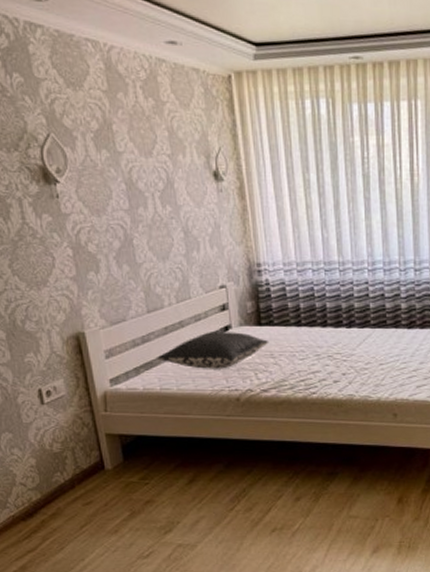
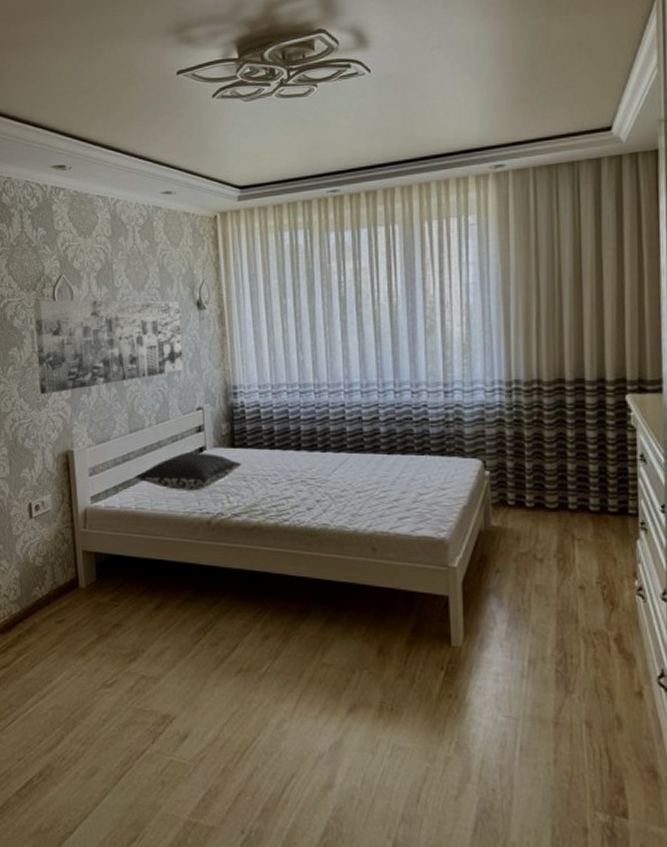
wall art: none [17,162,204,273] -> present [33,299,184,395]

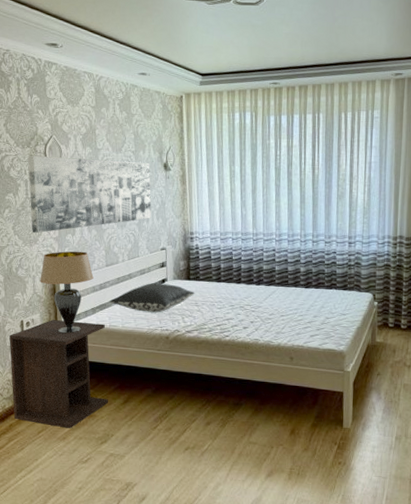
nightstand: none [15,502,137,641] -> present [9,320,108,428]
table lamp: none [50,415,115,519] -> present [39,251,94,334]

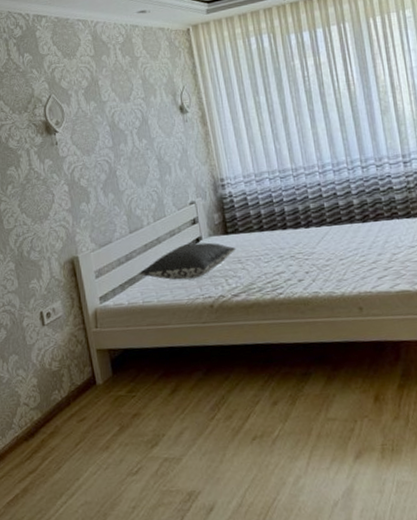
nightstand: present [9,320,108,428] -> none [29,301,153,435]
wall art: present [27,155,152,234] -> none [26,108,174,208]
table lamp: present [39,251,94,334] -> none [56,220,117,320]

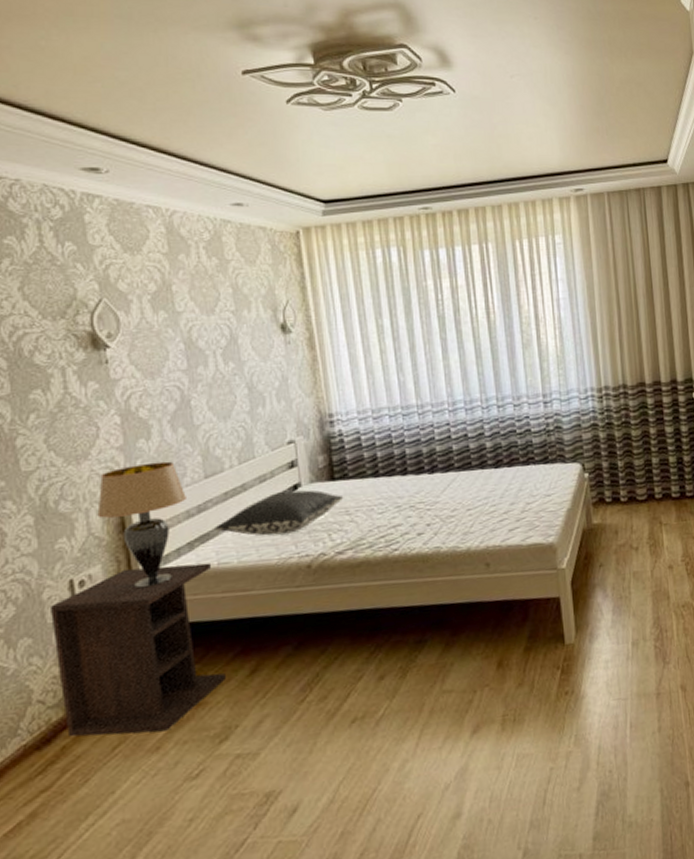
nightstand: none [29,301,153,435] -> present [51,563,226,737]
table lamp: none [56,220,117,320] -> present [97,461,186,589]

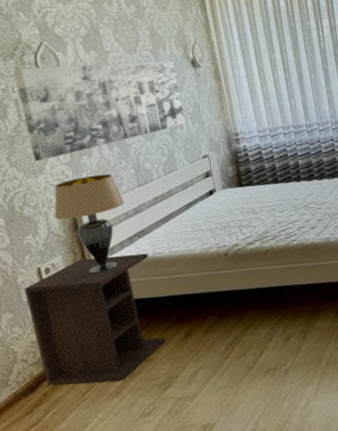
wall art: none [62,325,270,445] -> present [13,61,186,162]
pillow: present [215,490,344,536] -> none [149,194,251,231]

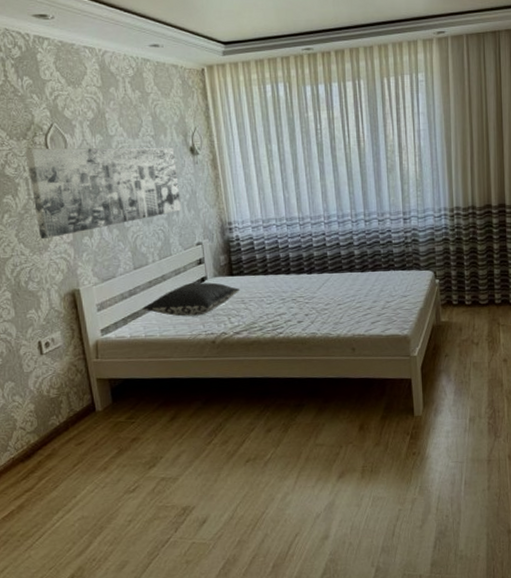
nightstand: present [25,253,166,386] -> none [26,335,153,457]
table lamp: present [54,173,125,274] -> none [56,255,121,351]
pillow: none [149,194,251,231] -> present [142,282,241,317]

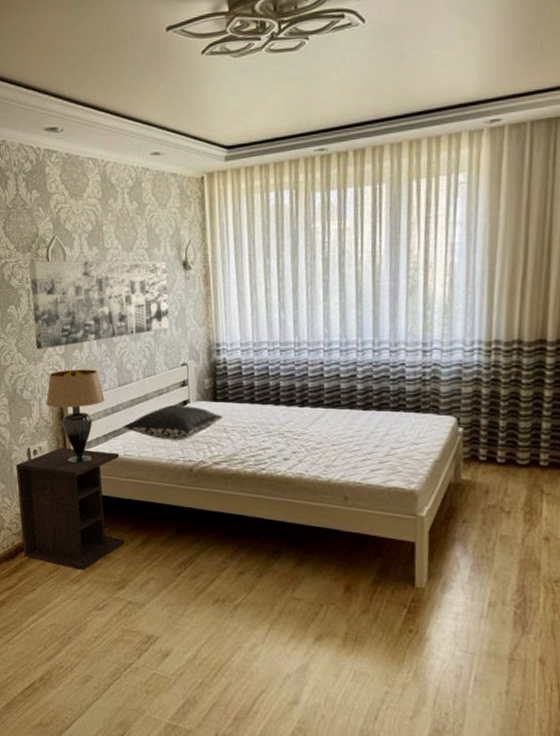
nightstand: none [26,335,153,457] -> present [16,448,125,570]
table lamp: none [56,255,121,351] -> present [46,369,105,464]

